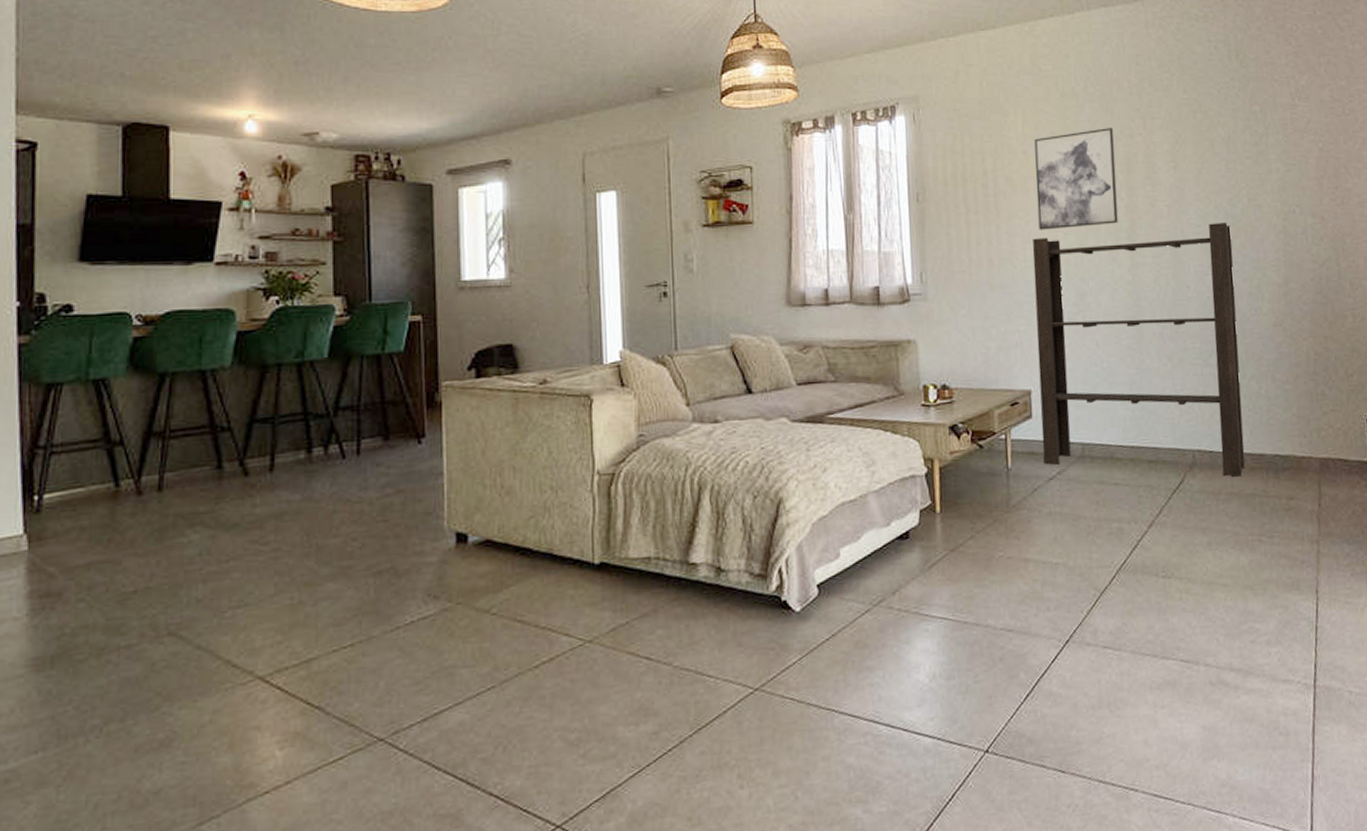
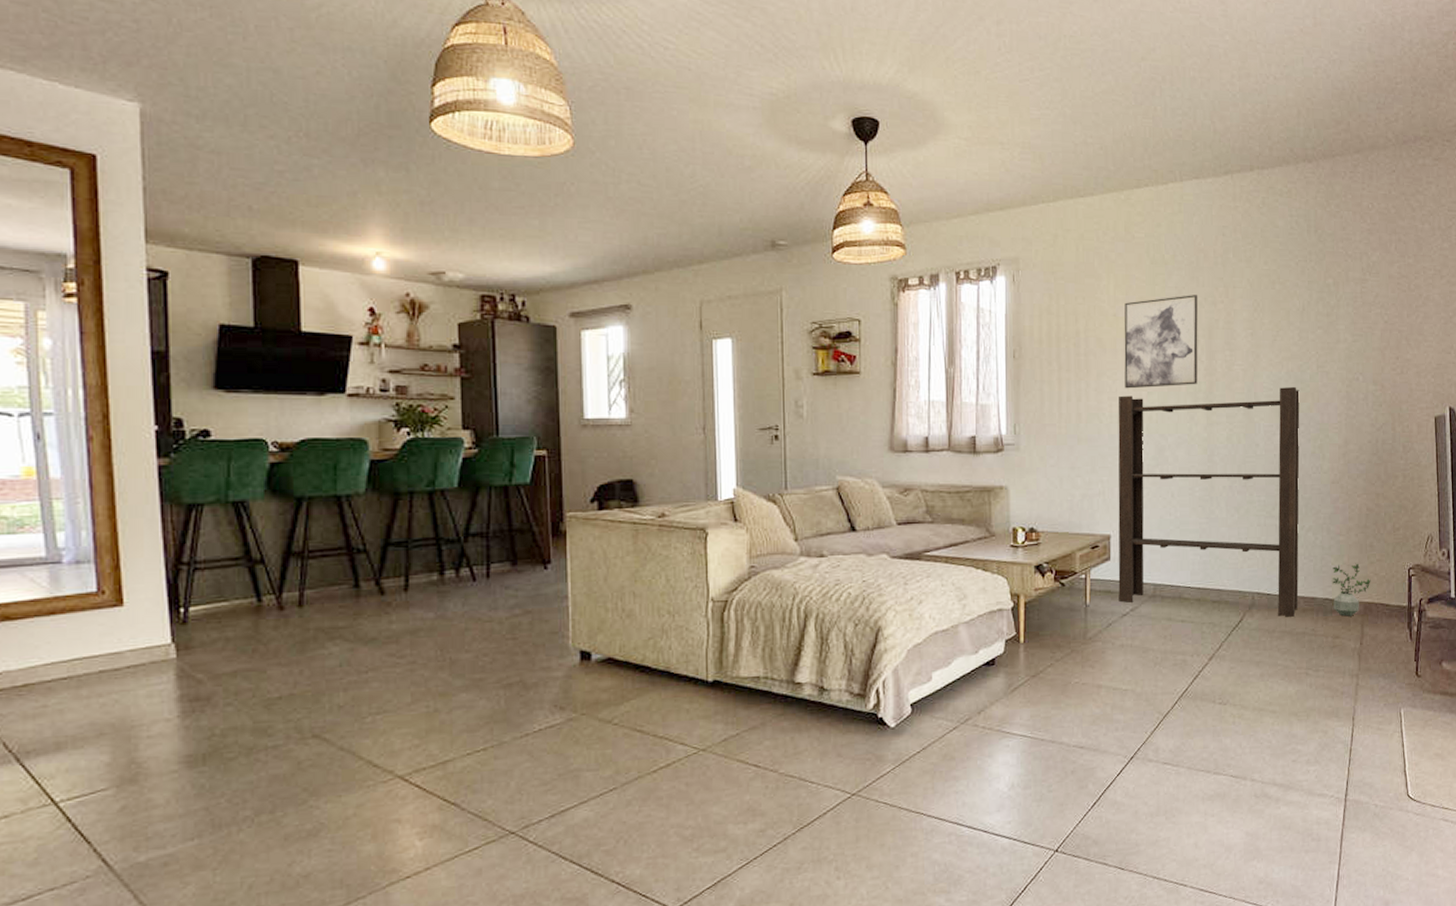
potted plant: none [1281,414,1326,475] -> present [1332,563,1371,617]

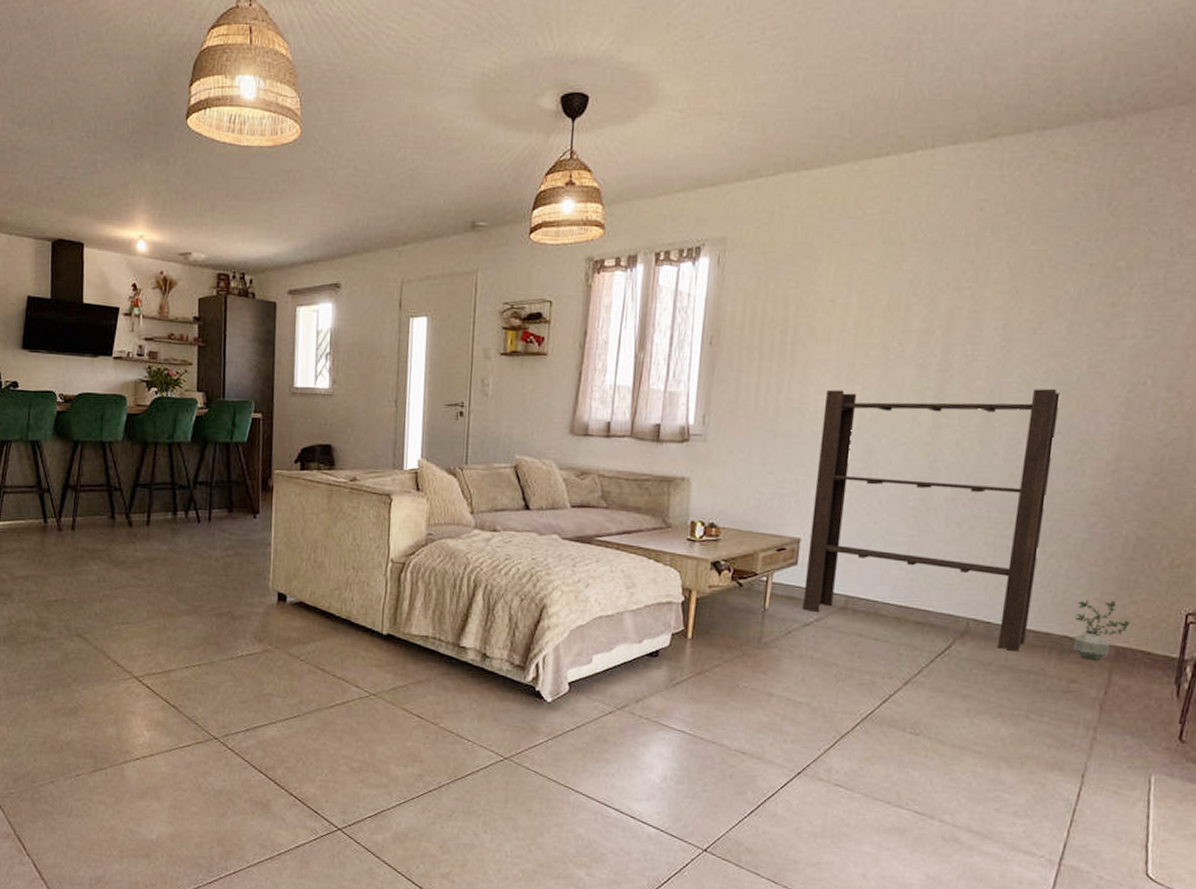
wall art: present [1124,295,1198,389] -> none [835,279,939,383]

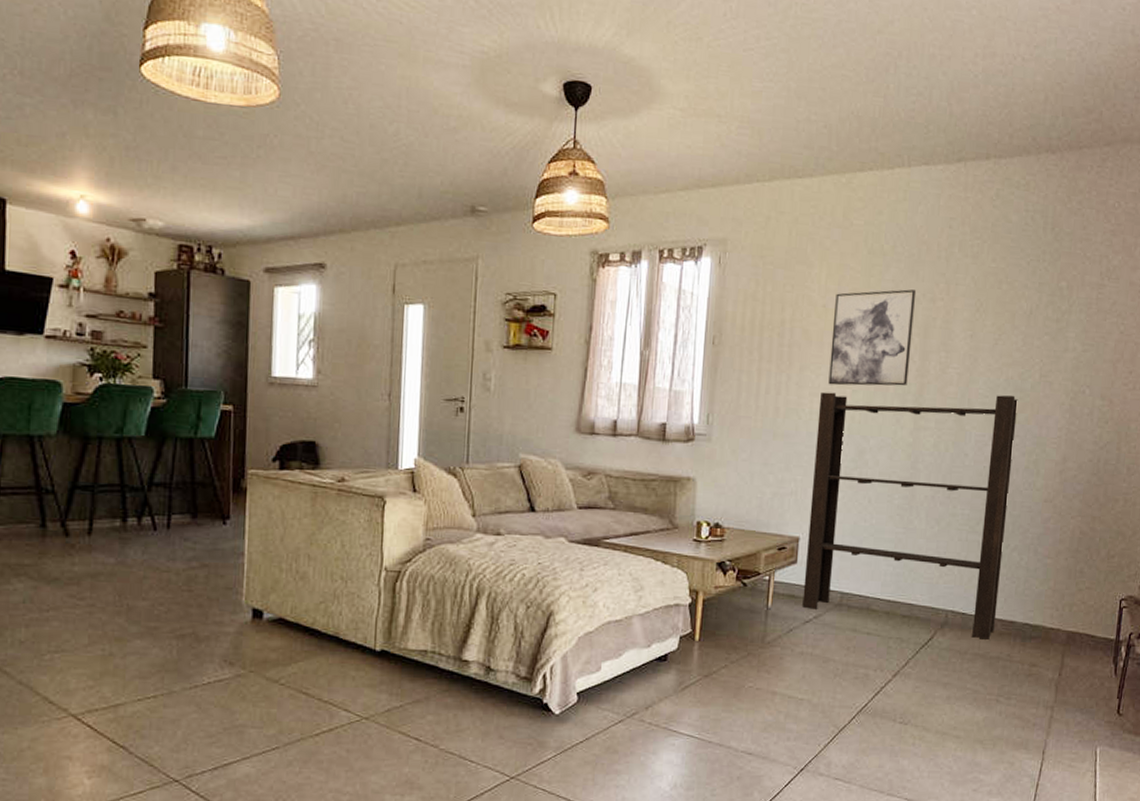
wall art: none [835,279,939,383] -> present [828,289,917,386]
potted plant: present [1073,600,1130,660] -> none [1033,589,1078,645]

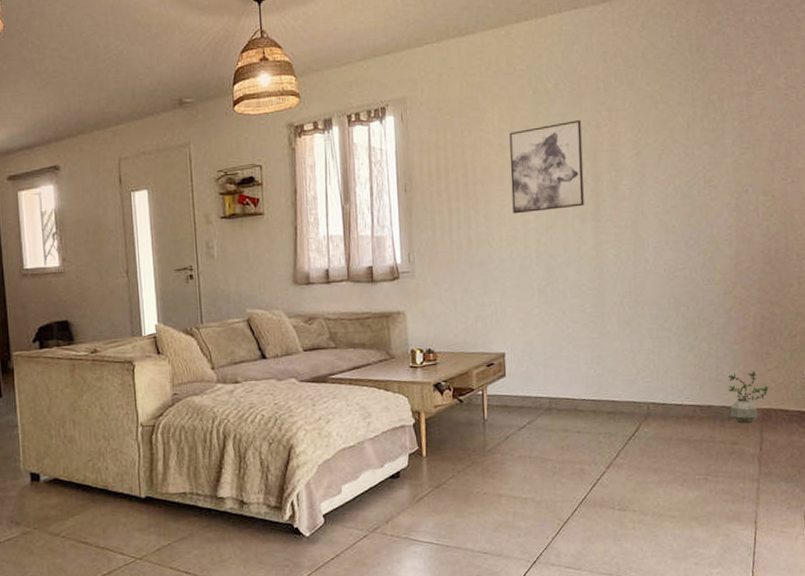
bookshelf: present [802,391,1018,640] -> none [507,202,695,425]
potted plant: none [1033,589,1078,645] -> present [728,370,769,423]

